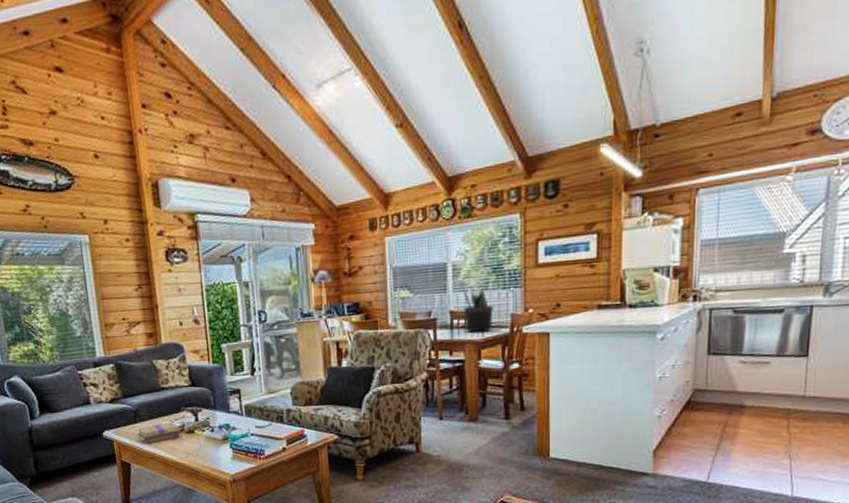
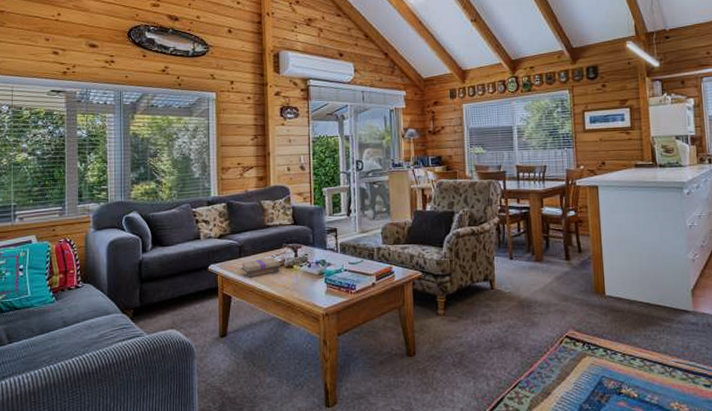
planter: present [462,287,493,333] -> none [526,147,552,185]

